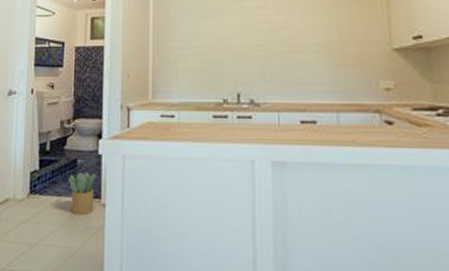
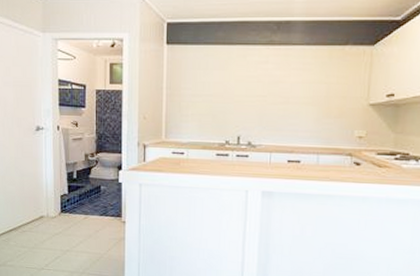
potted plant: present [68,172,96,216] -> none [93,196,117,230]

